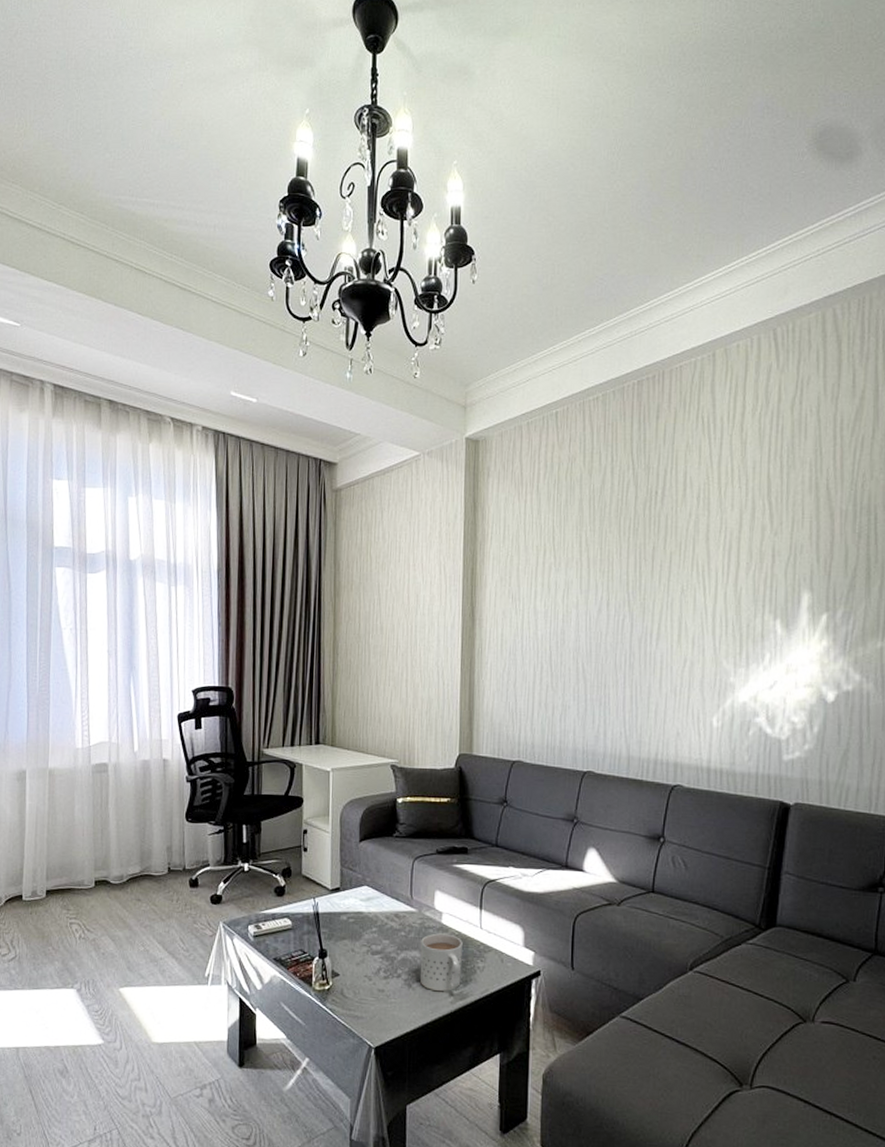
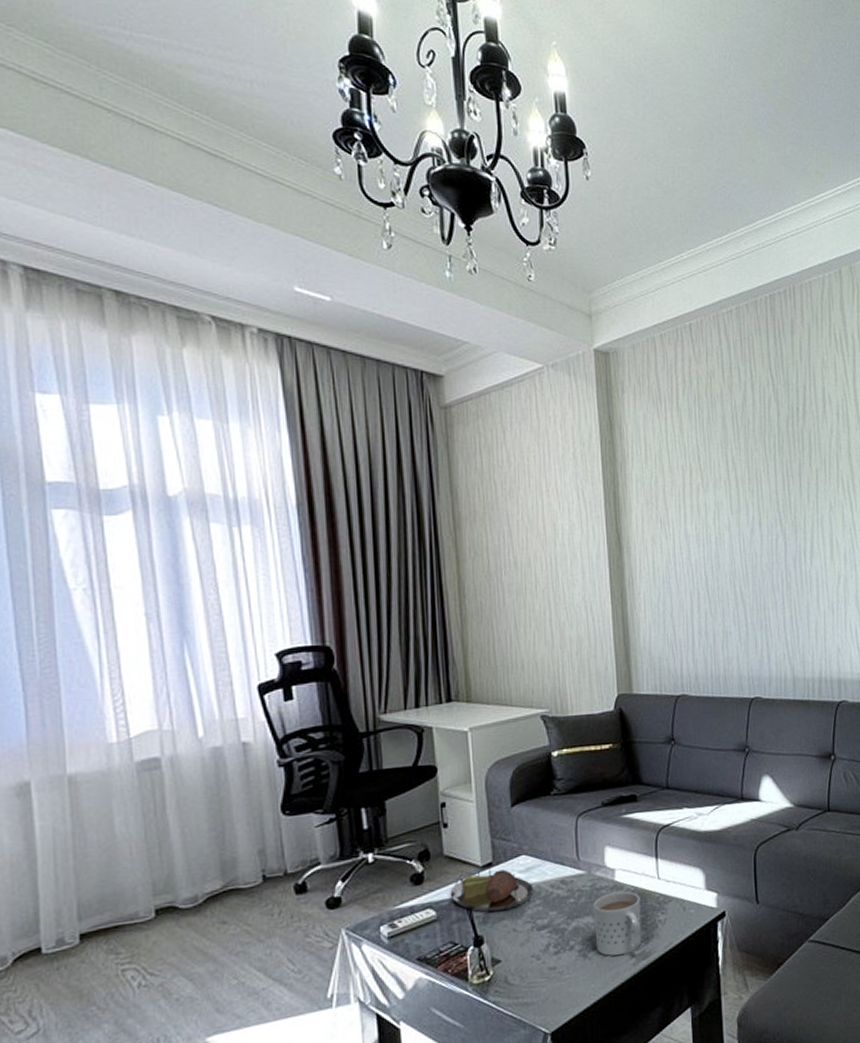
serving tray: none [304,892,372,932] -> present [450,869,534,912]

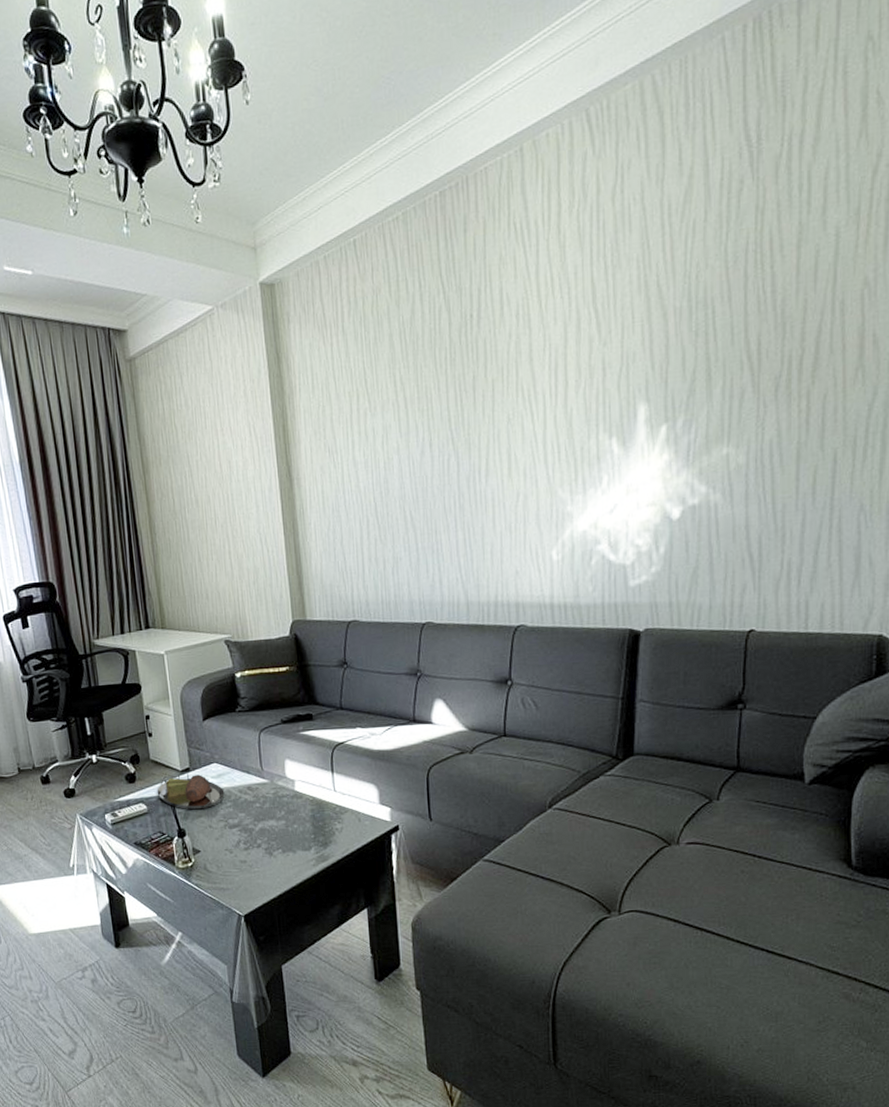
mug: present [593,891,642,956] -> none [276,800,321,857]

